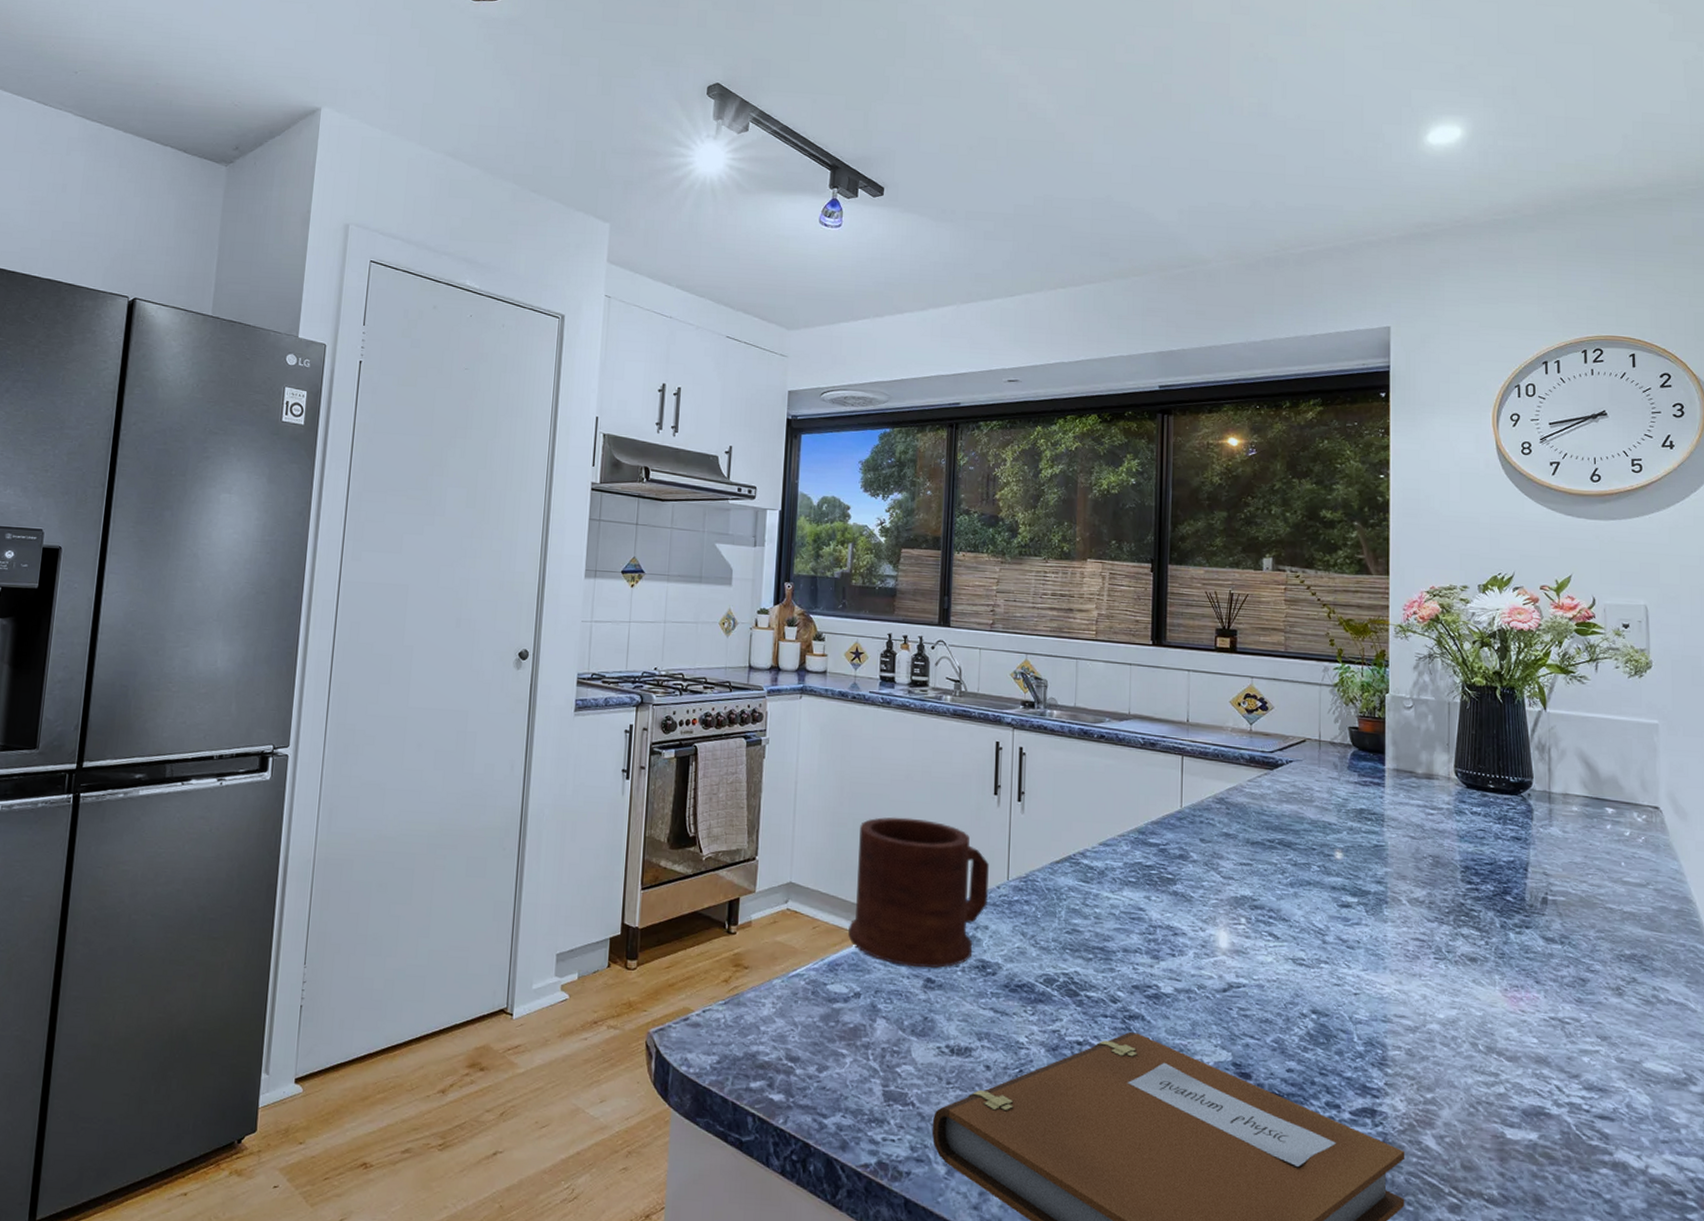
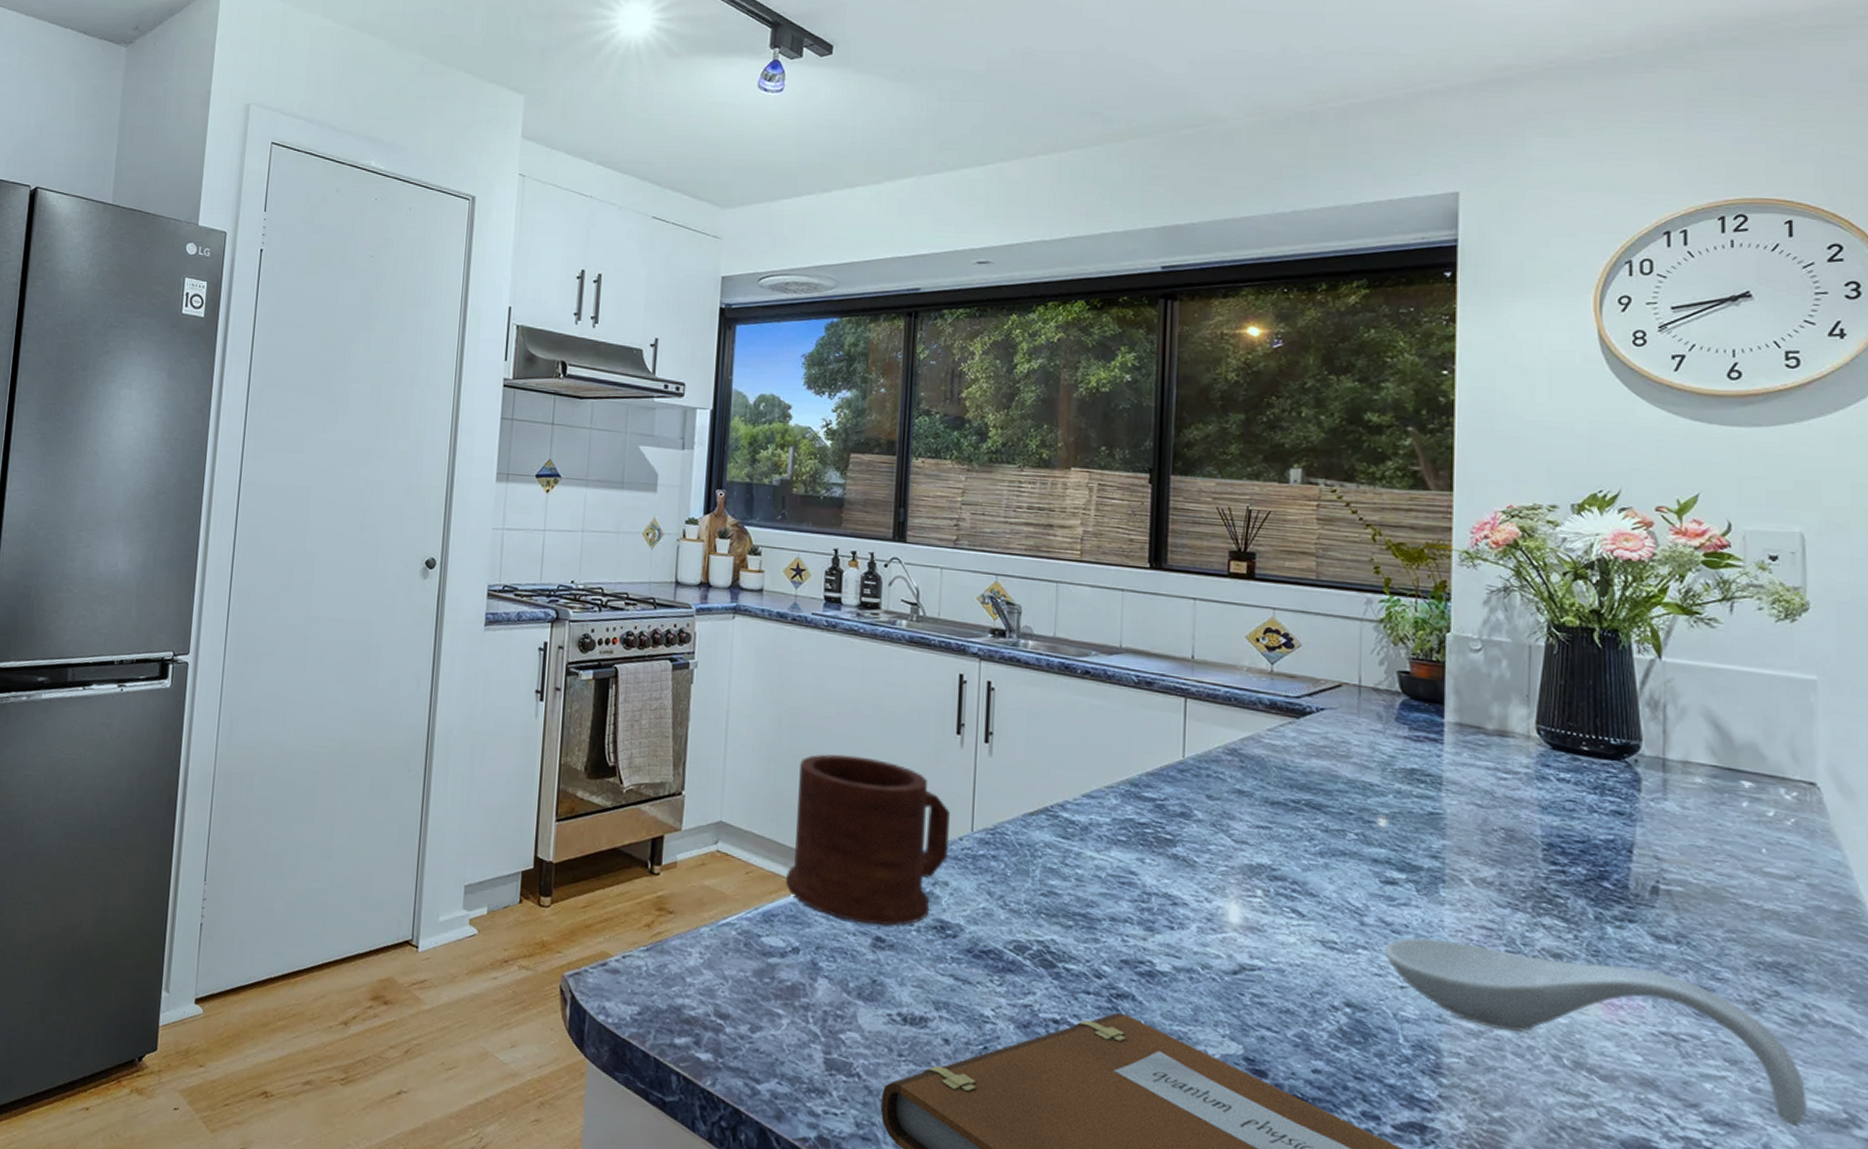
spoon rest: none [1341,950,1658,1087] -> present [1384,937,1809,1126]

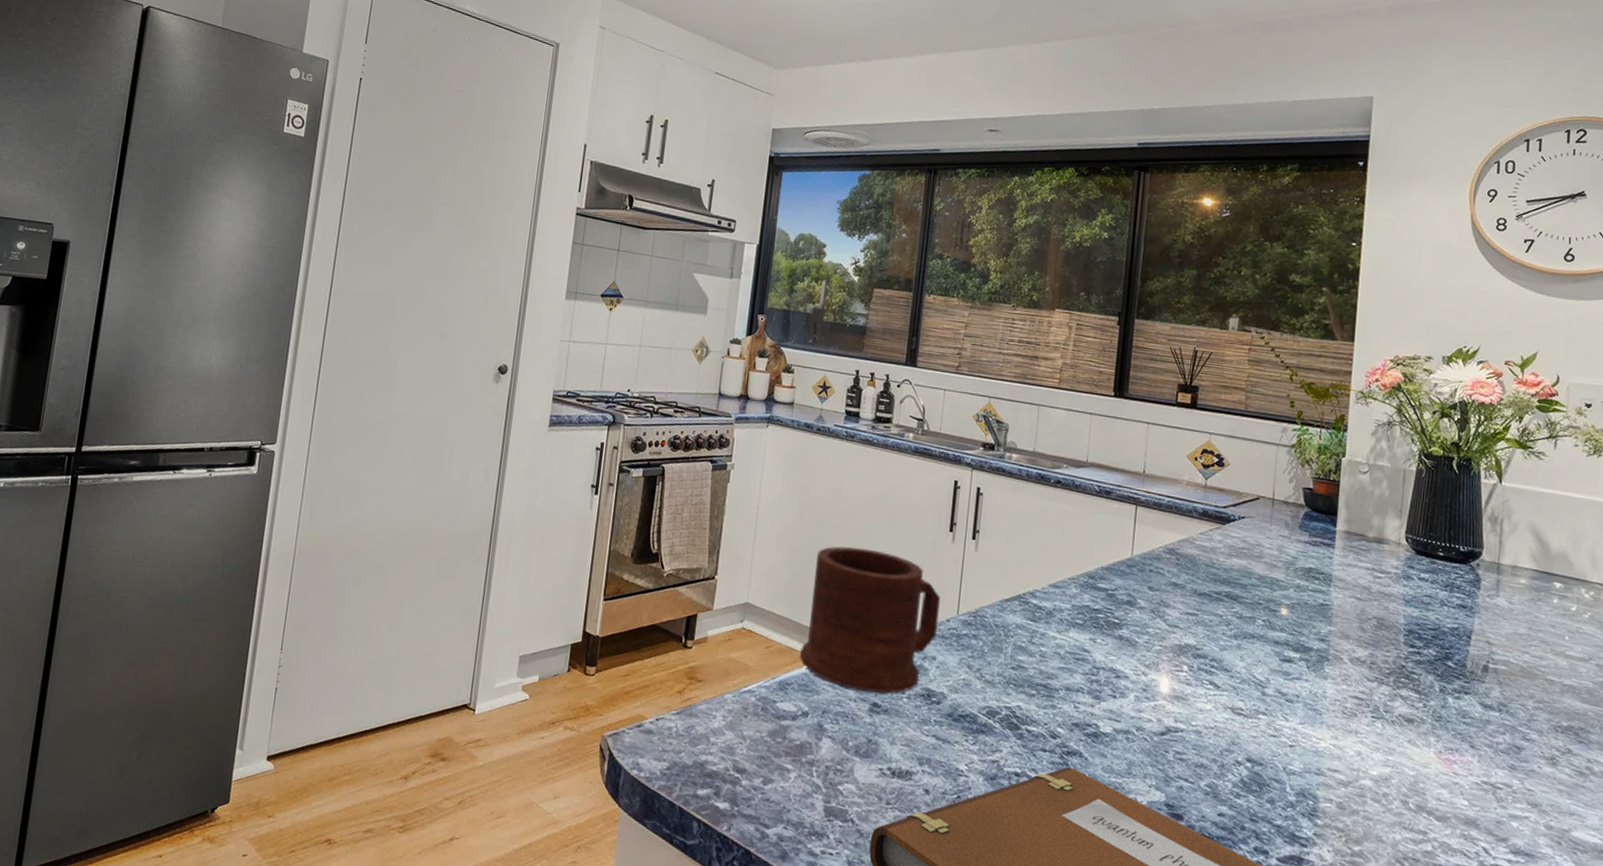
spoon rest: present [1384,937,1809,1126] -> none [1279,705,1586,855]

